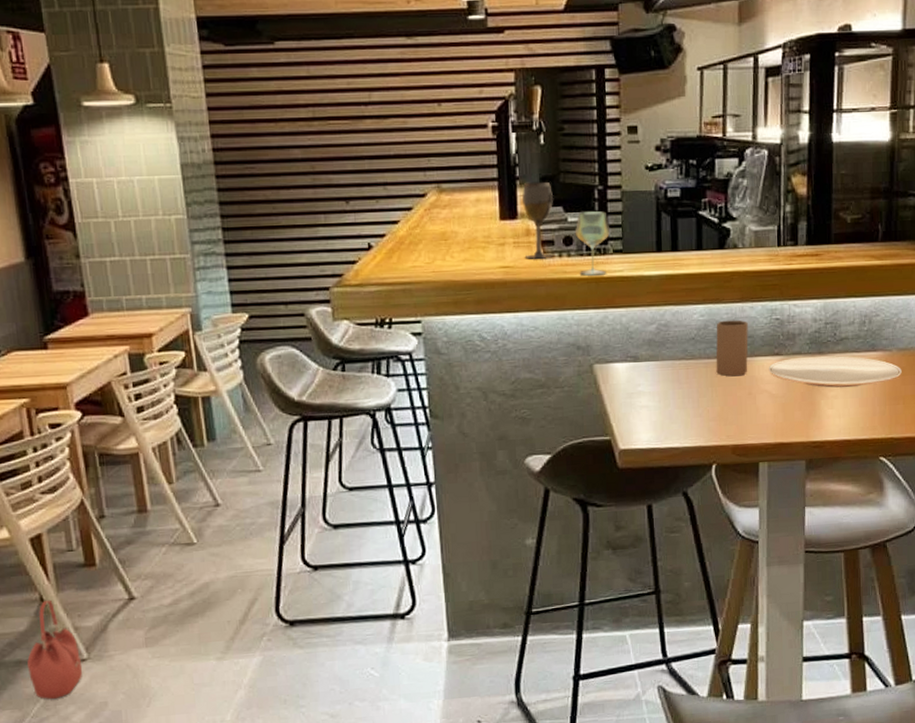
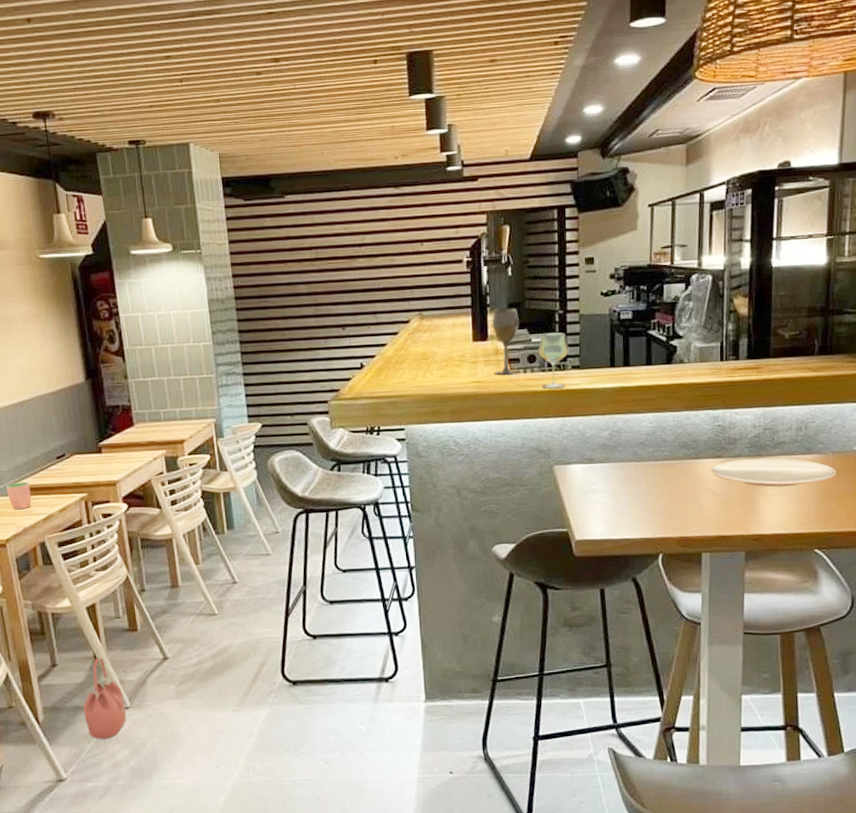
cup: present [716,320,748,377] -> none [663,426,693,477]

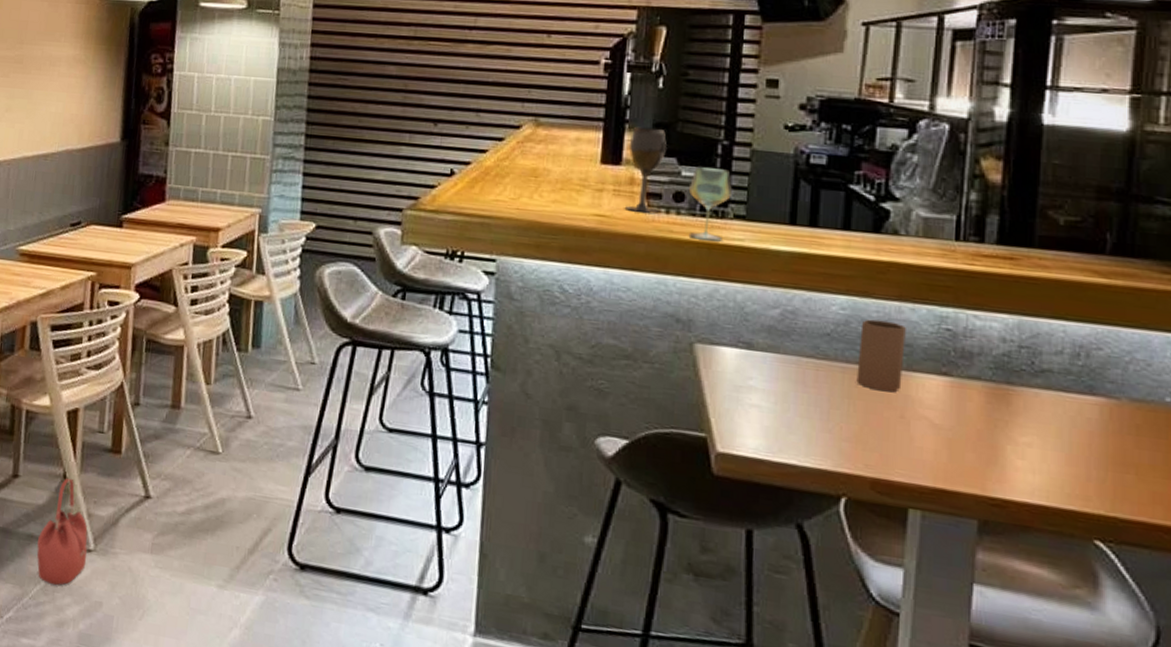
cup: present [6,481,32,510] -> none [8,245,35,279]
cup: none [663,426,693,477] -> present [856,319,906,392]
plate: present [711,458,836,487] -> none [931,382,1135,440]

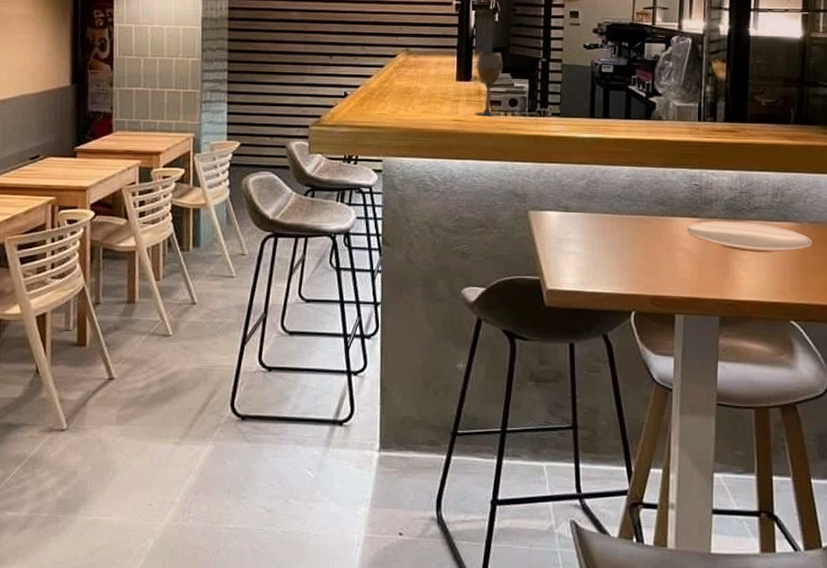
handbag: present [36,477,88,585] -> none [16,372,61,463]
wine glass: present [688,167,732,242] -> none [519,79,550,134]
cup: present [856,319,906,392] -> none [638,182,669,233]
plate: none [931,382,1135,440] -> present [686,221,812,252]

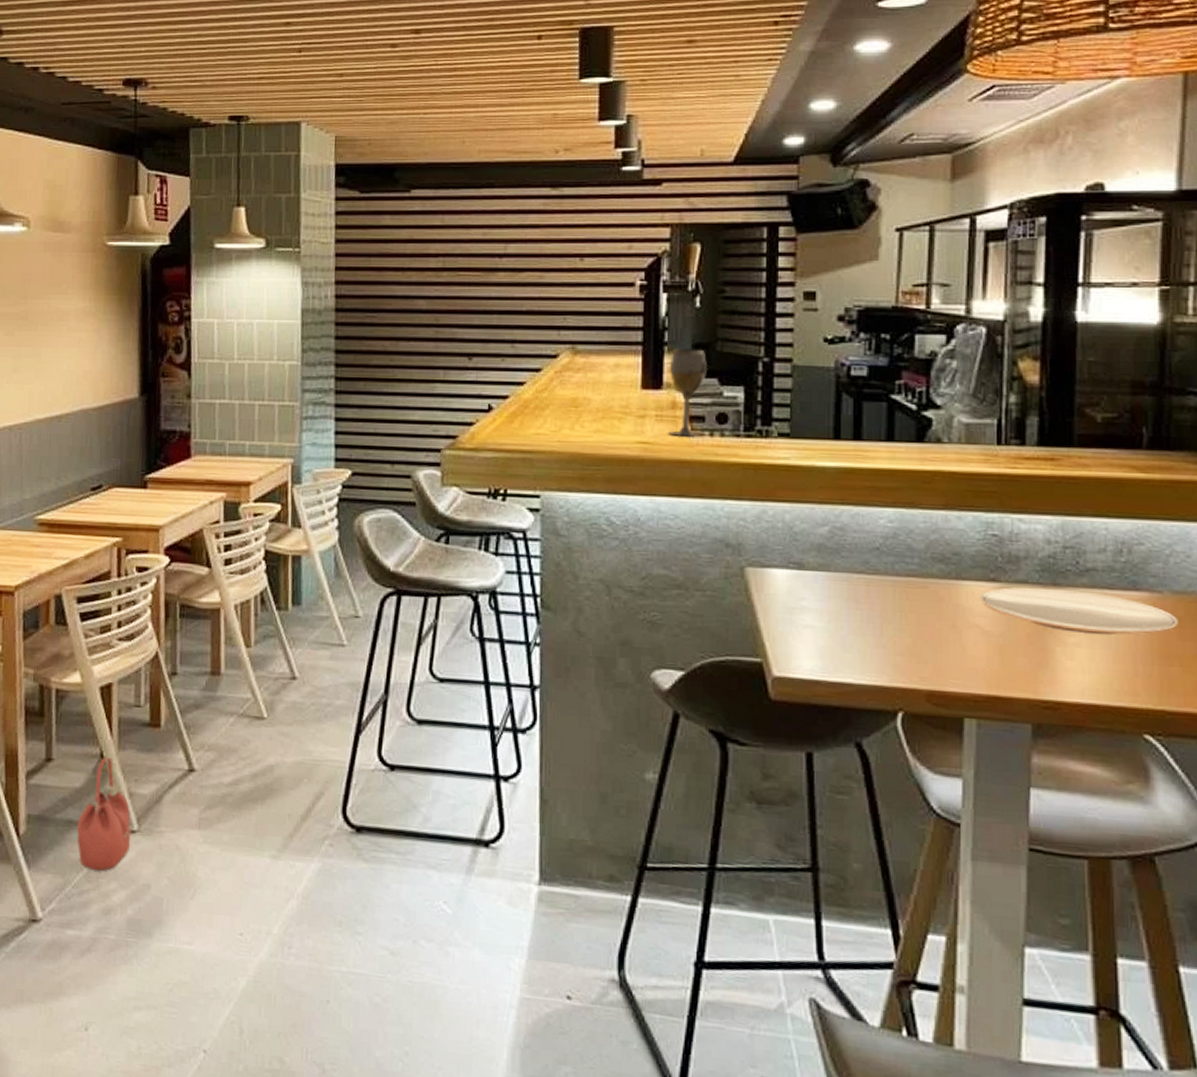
handbag: none [16,372,61,463] -> present [77,757,131,871]

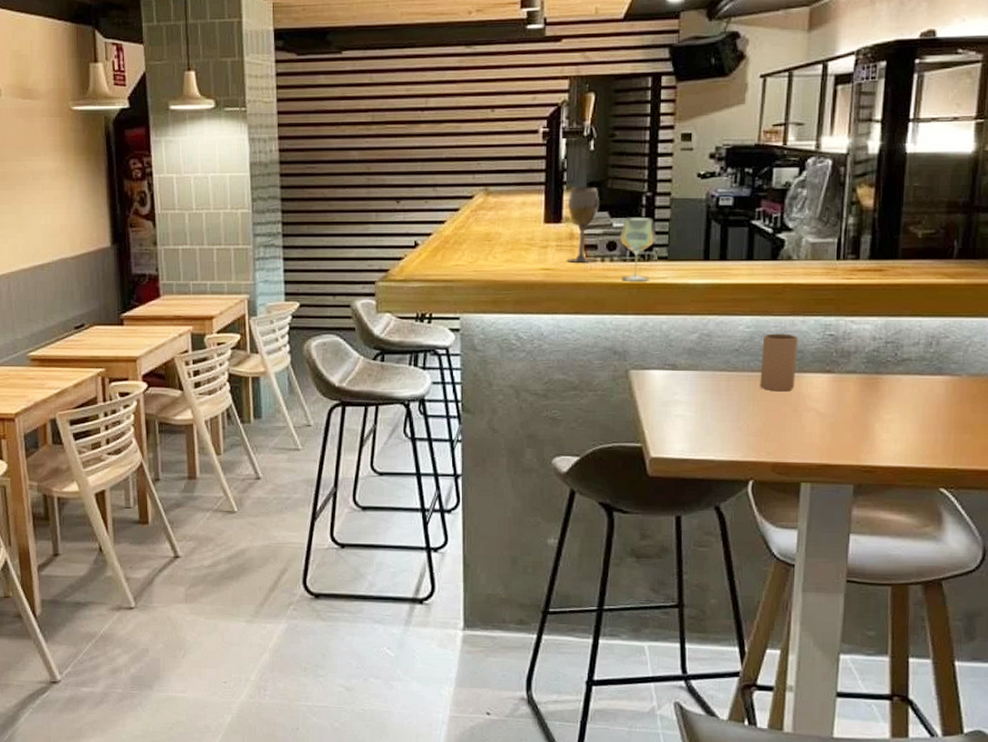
handbag: present [77,757,131,871] -> none [84,550,130,640]
wine glass: none [731,386,774,461] -> present [619,218,655,281]
cup: none [907,530,953,602] -> present [760,333,798,392]
plate: present [980,587,1178,635] -> none [818,376,972,411]

